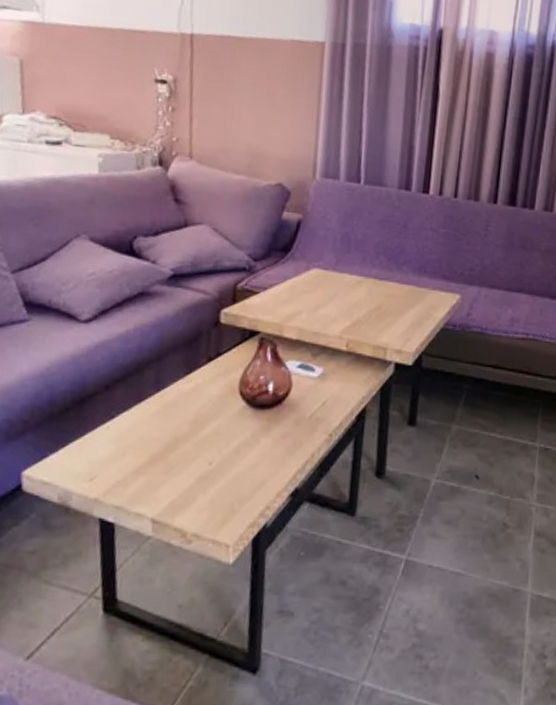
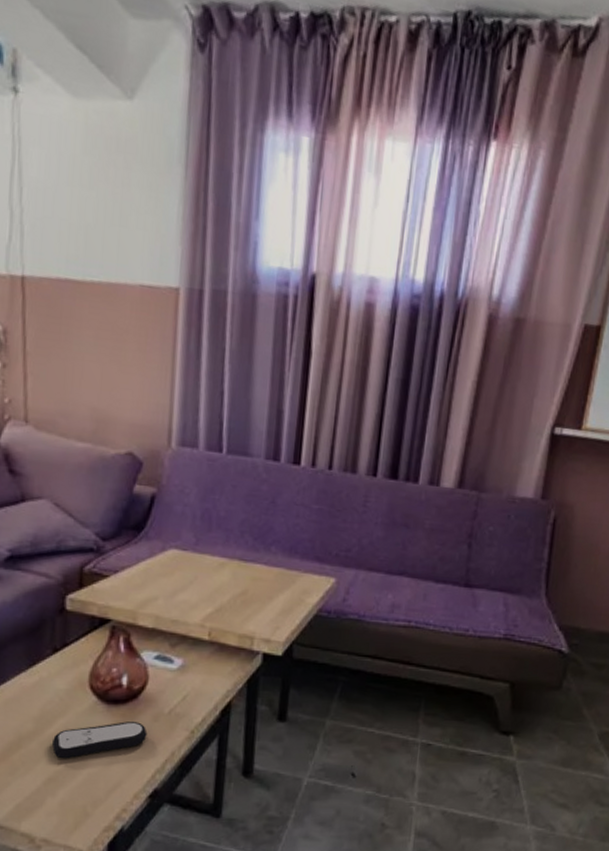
remote control: none [205,425,290,459] -> present [52,721,148,759]

